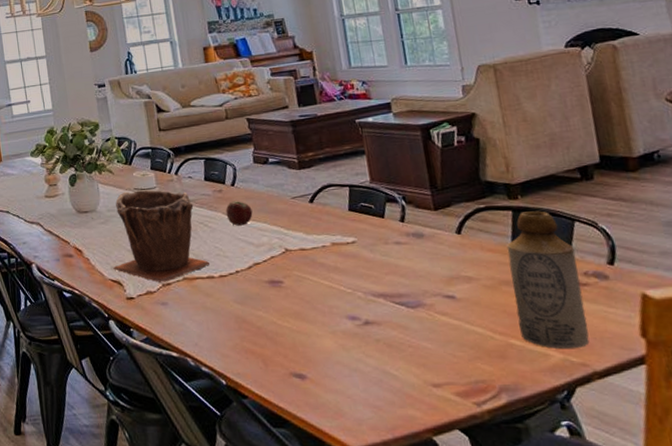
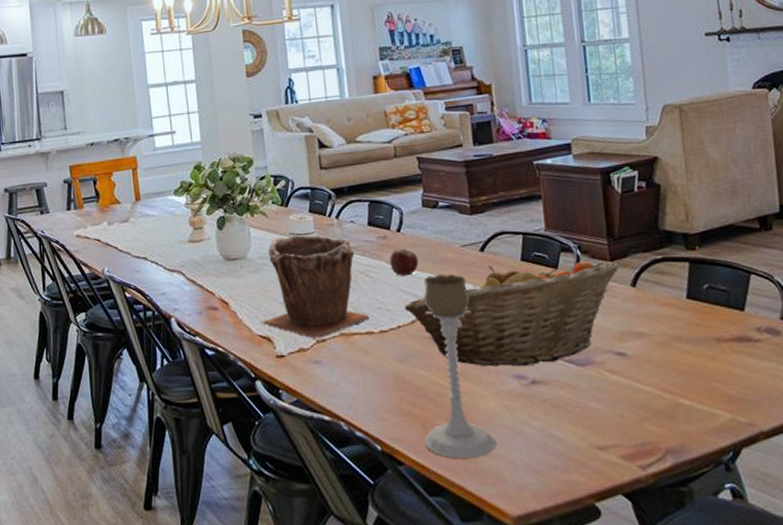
fruit basket: none [241,210,444,309] -> present [404,261,620,367]
candle holder: none [259,223,334,393] -> present [423,274,496,459]
bottle: present [506,211,590,349] -> none [681,262,758,409]

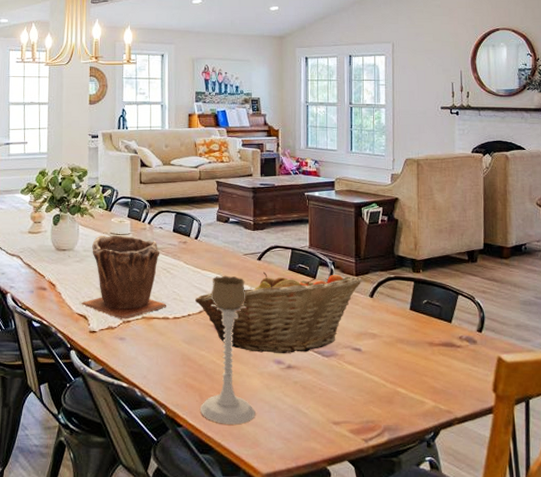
apple: present [389,248,419,276] -> none [187,253,210,275]

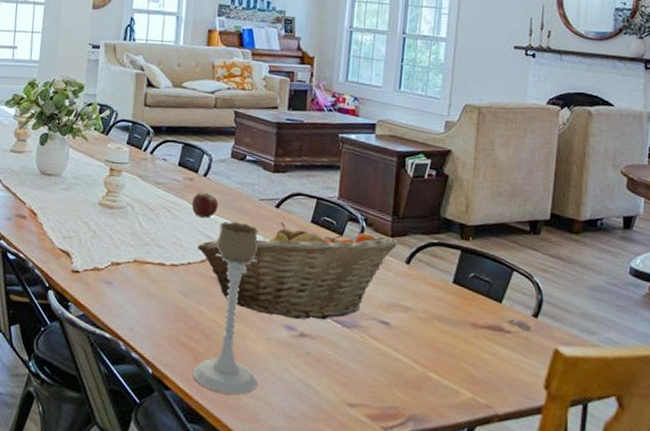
plant pot: present [81,235,167,320] -> none [65,161,165,262]
apple: none [187,253,210,275] -> present [191,192,219,218]

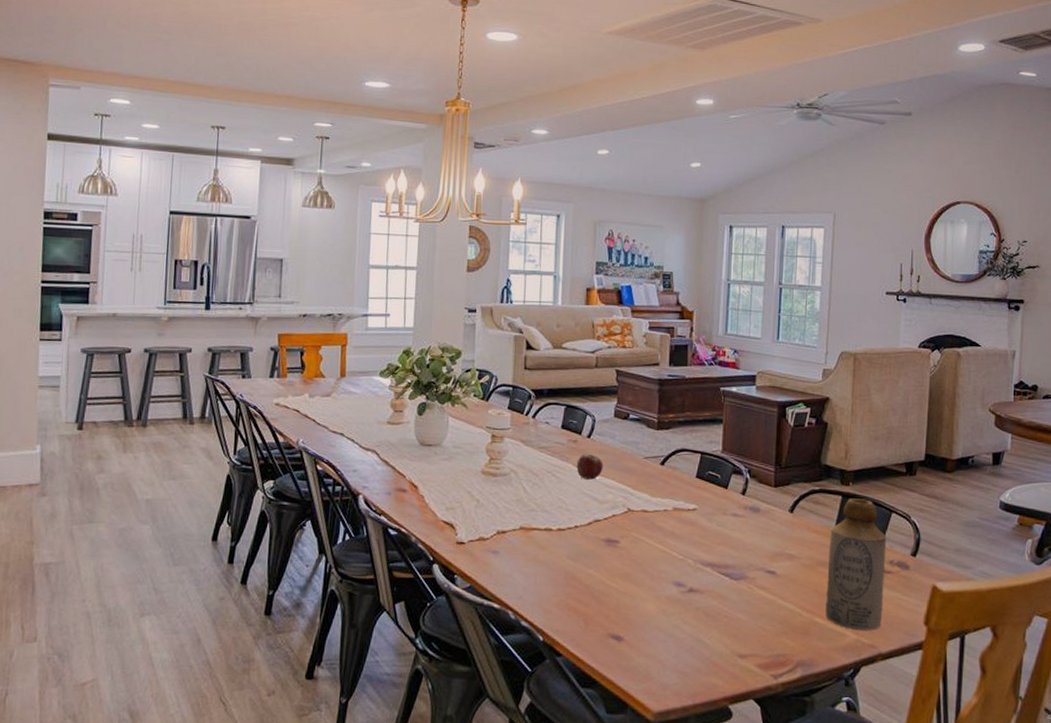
candle holder: present [192,221,258,395] -> none [583,481,649,655]
fruit basket: present [197,221,399,320] -> none [583,478,782,575]
bottle: none [440,253,507,390] -> present [826,498,887,631]

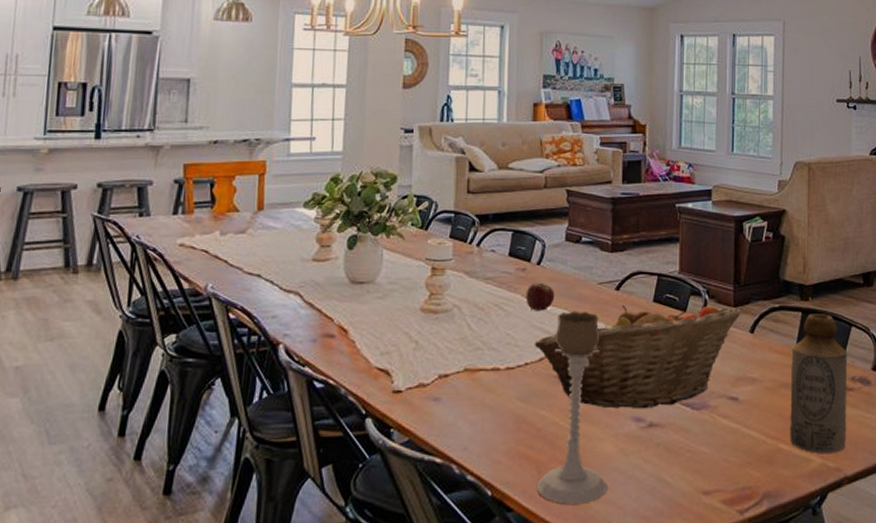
fruit basket: none [583,478,782,575] -> present [534,304,742,409]
candle holder: none [583,481,649,655] -> present [536,311,607,504]

